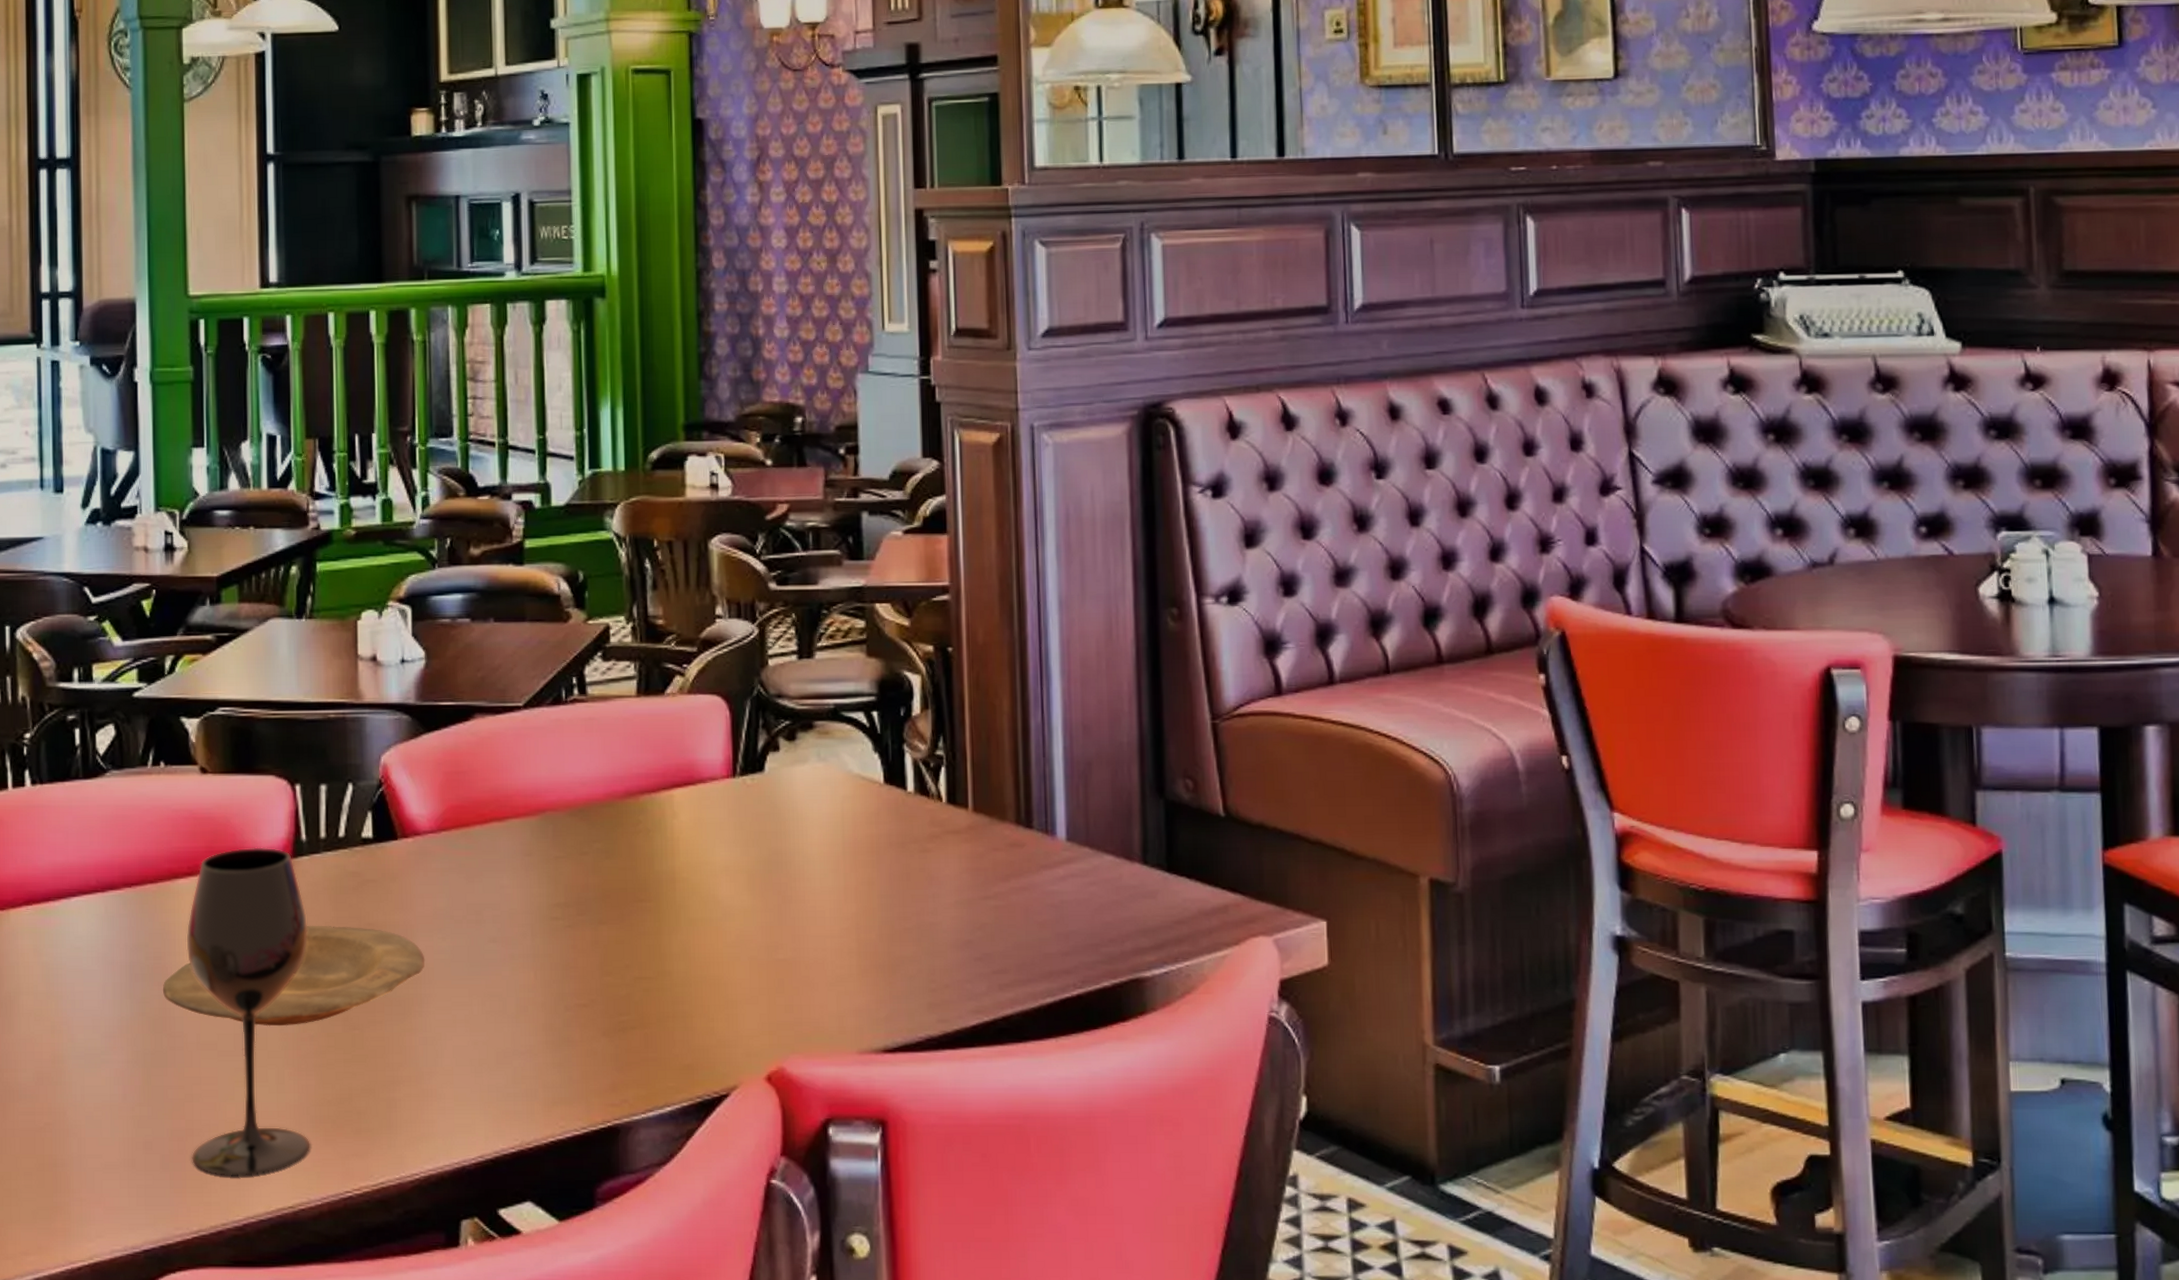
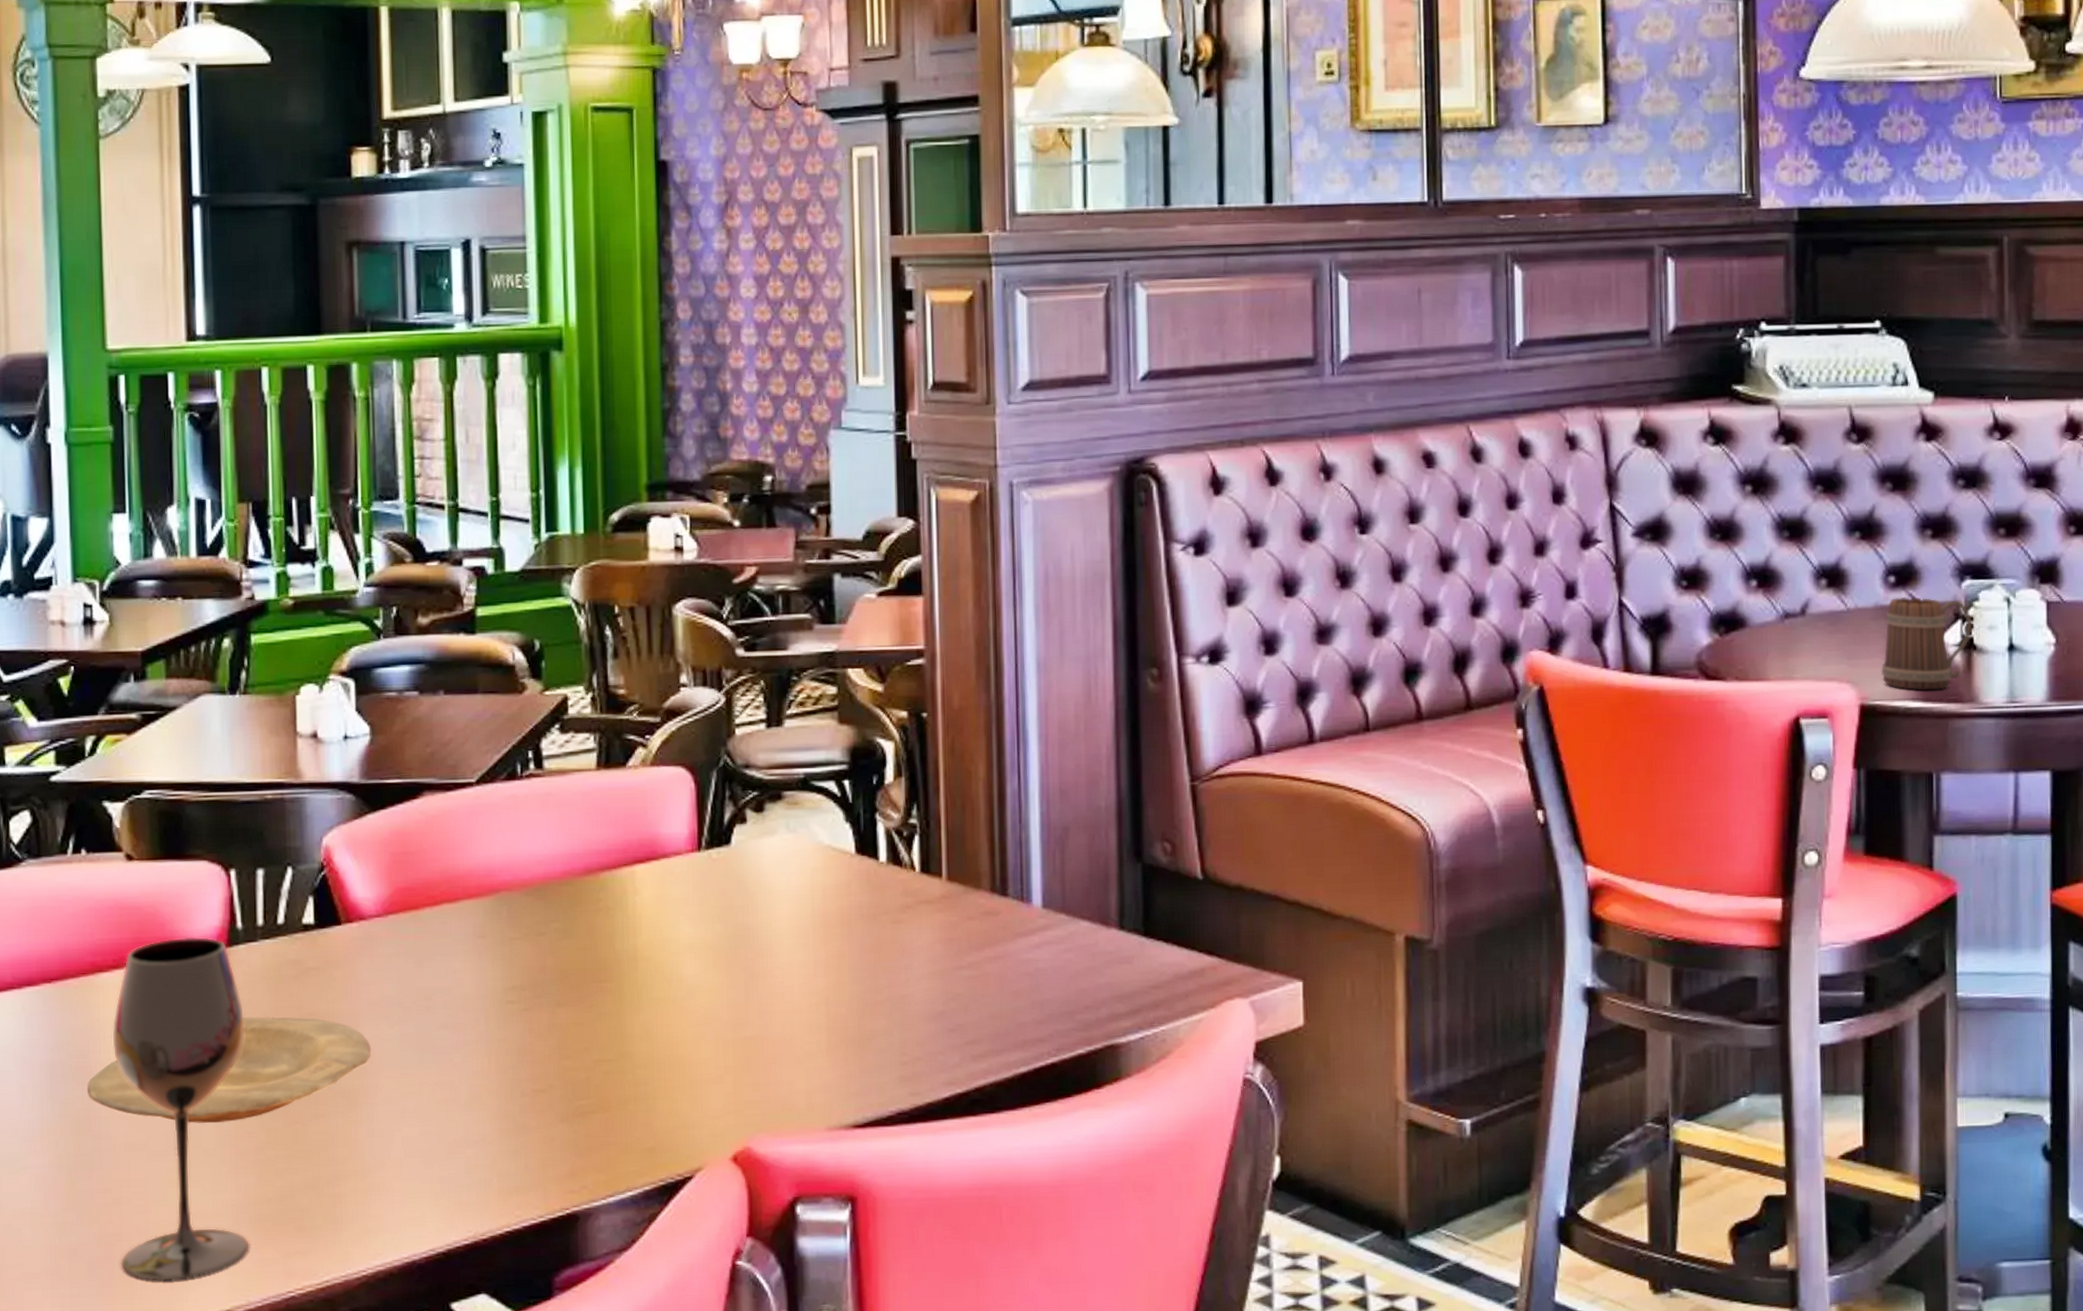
beer mug: none [1914,547,2010,643] -> present [1880,596,1972,691]

